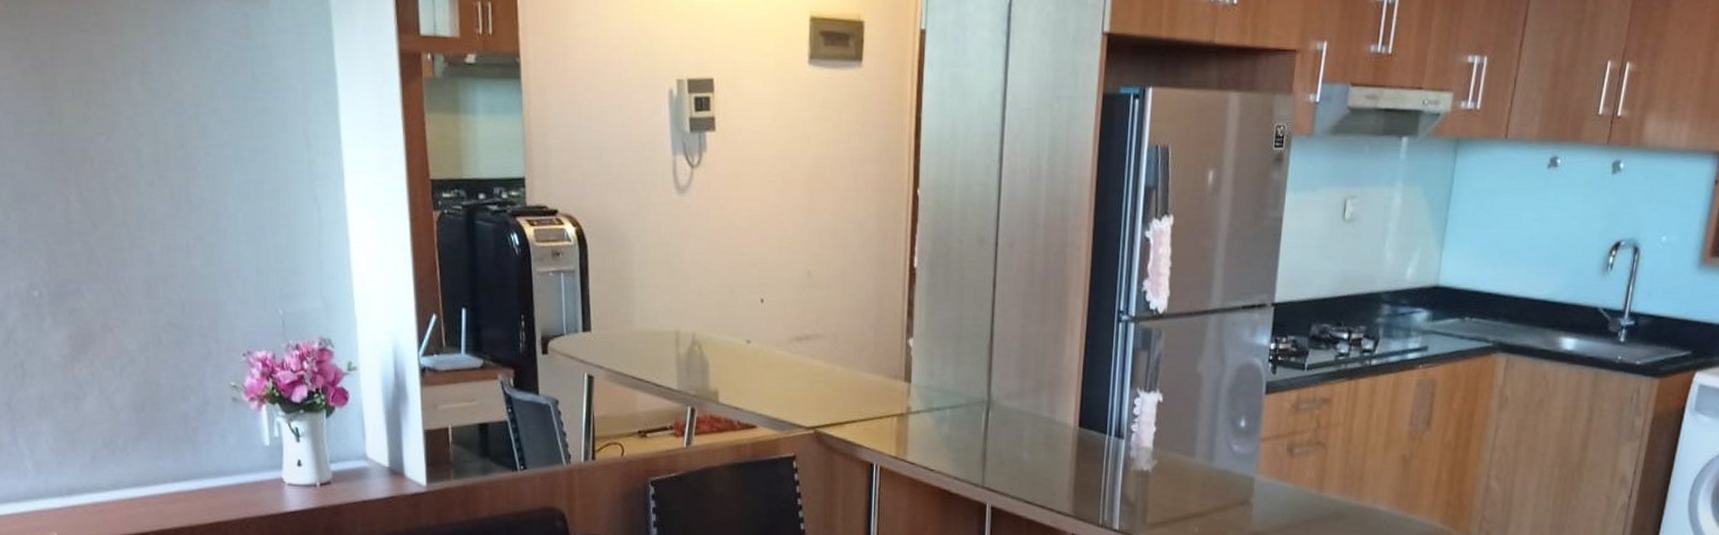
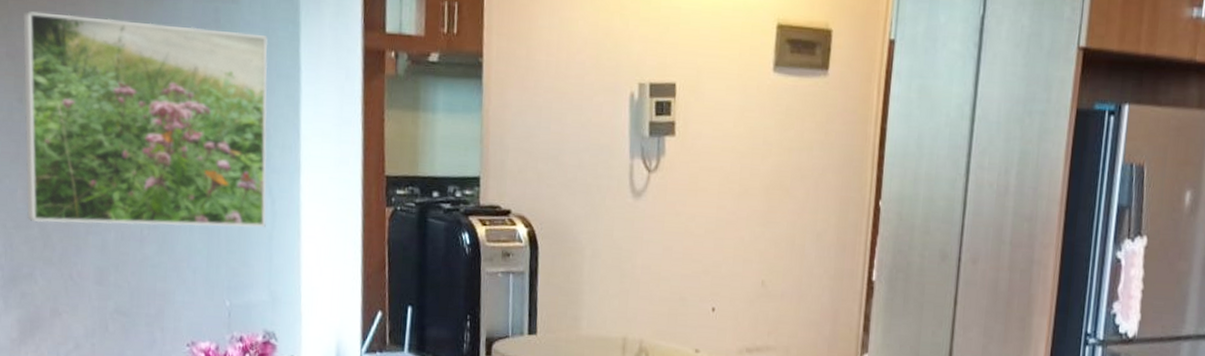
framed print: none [46,21,313,238] -> present [23,11,268,228]

